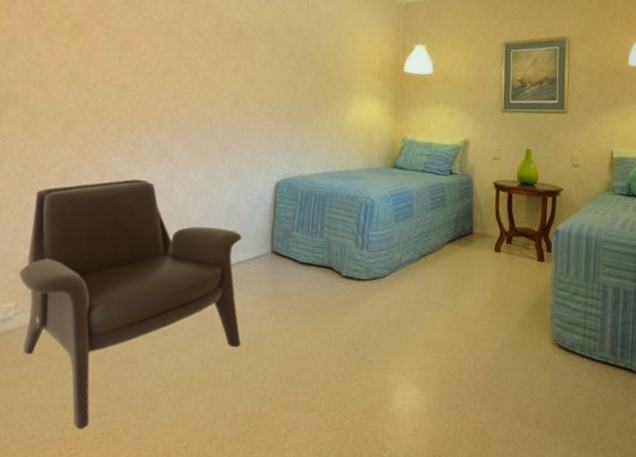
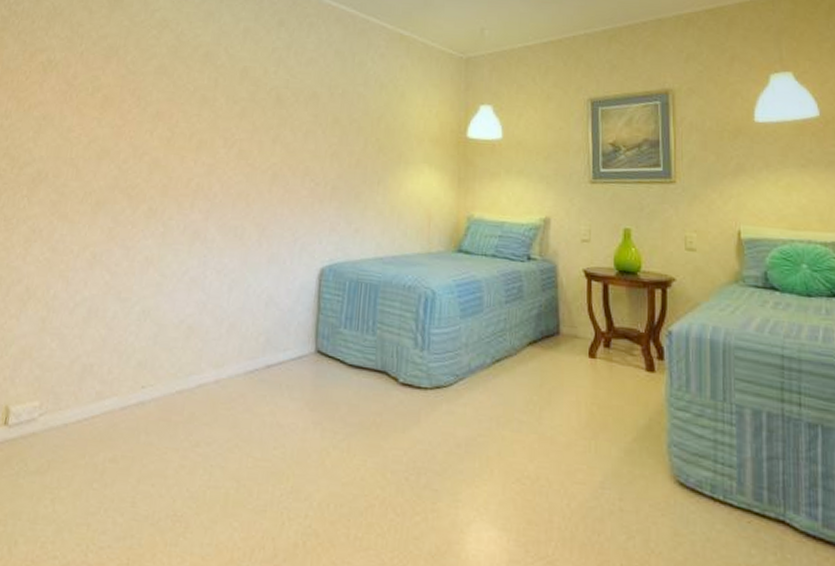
armchair: present [18,179,242,429] -> none [44,264,282,553]

